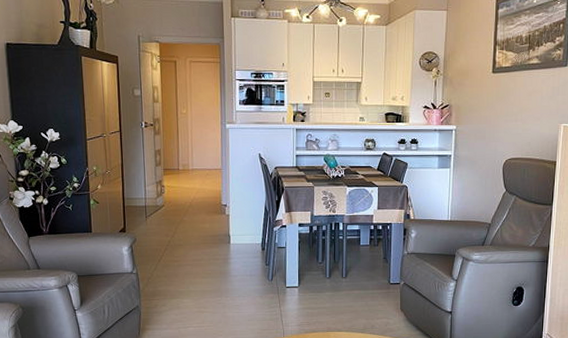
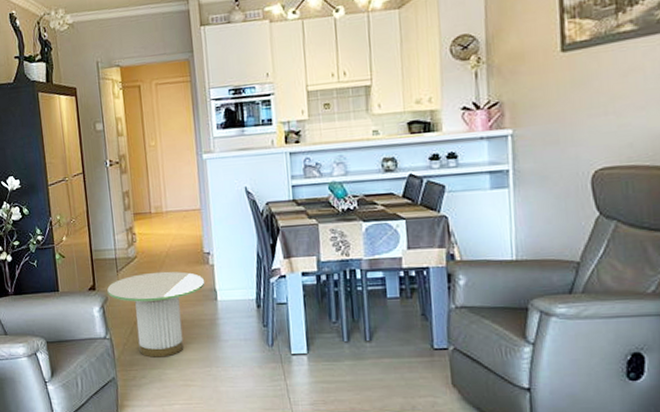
side table: none [136,218,221,289] -> present [107,271,205,358]

